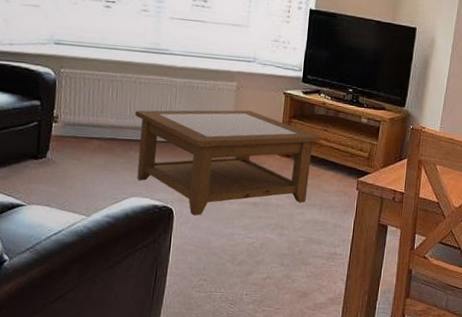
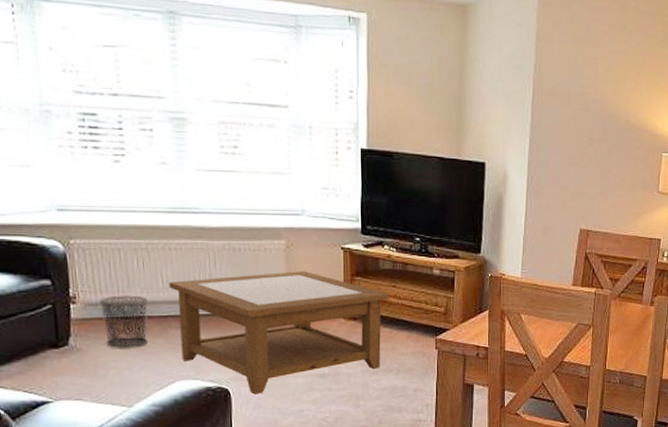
waste bin: none [76,118,116,166] -> present [99,295,148,349]

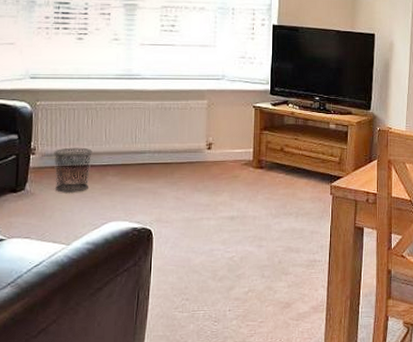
coffee table: present [169,271,389,395] -> none [111,126,291,235]

